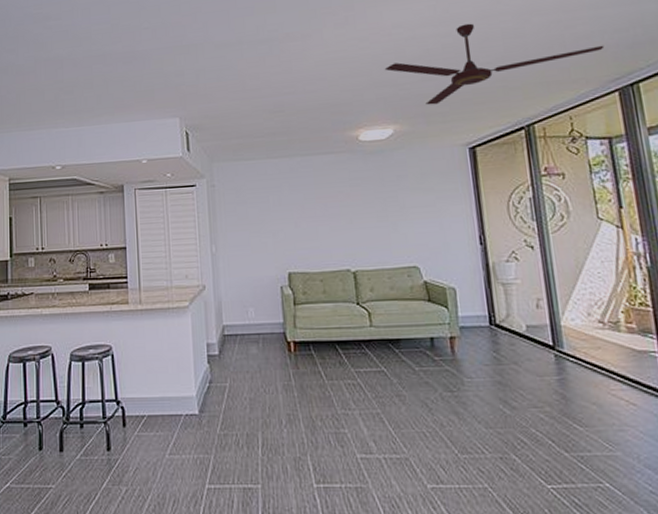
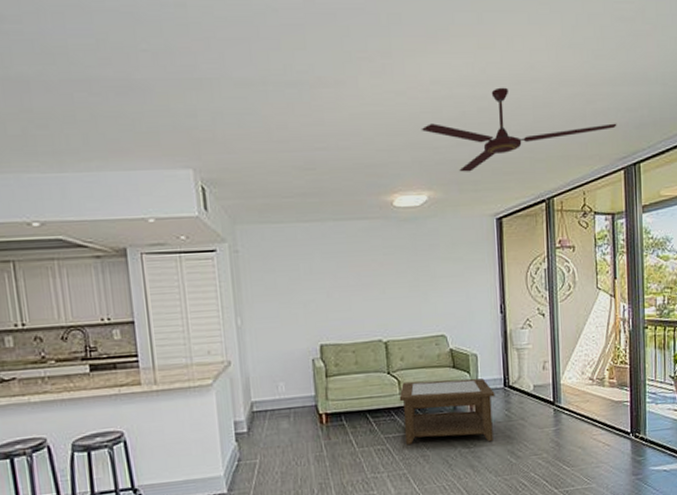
coffee table: none [369,313,481,387] -> present [399,378,495,444]

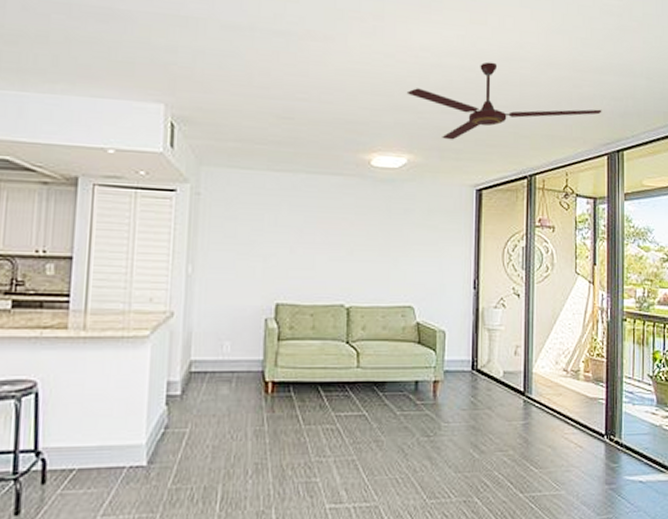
coffee table: present [399,378,495,444] -> none [356,354,461,432]

